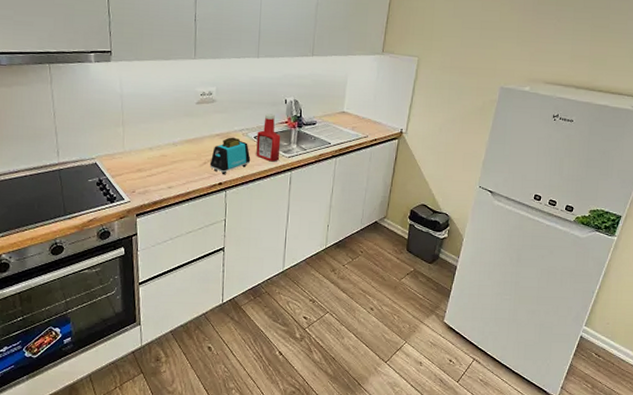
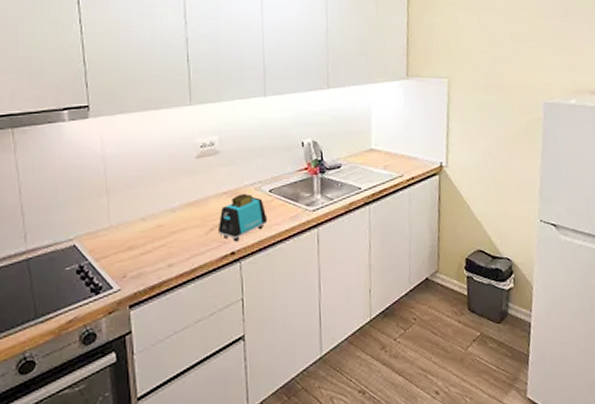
ketchup bottle: present [256,113,281,162] -> none [272,160,303,219]

